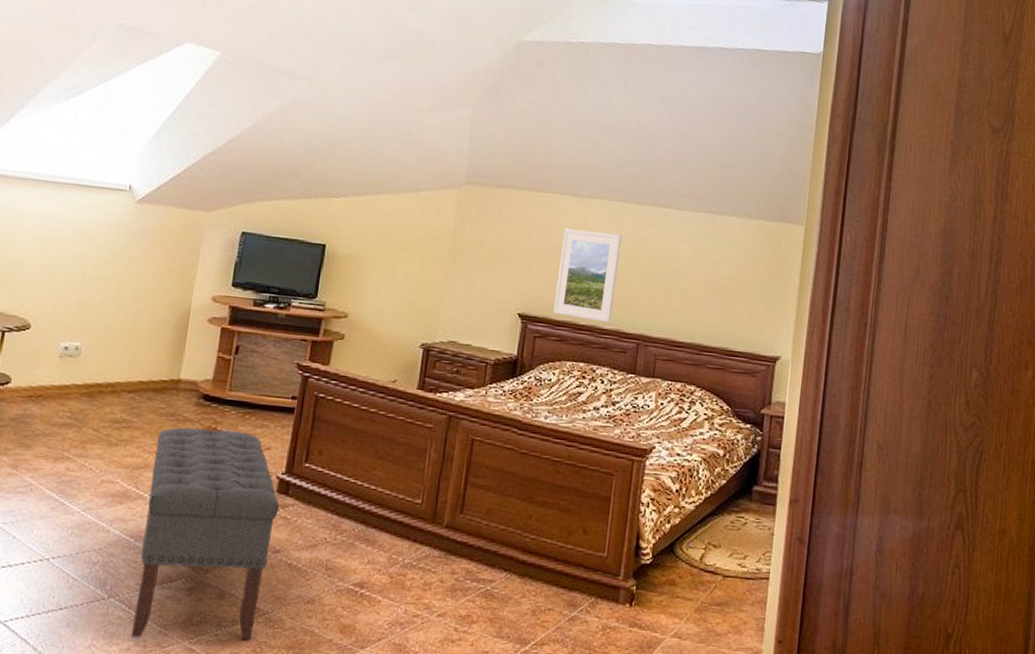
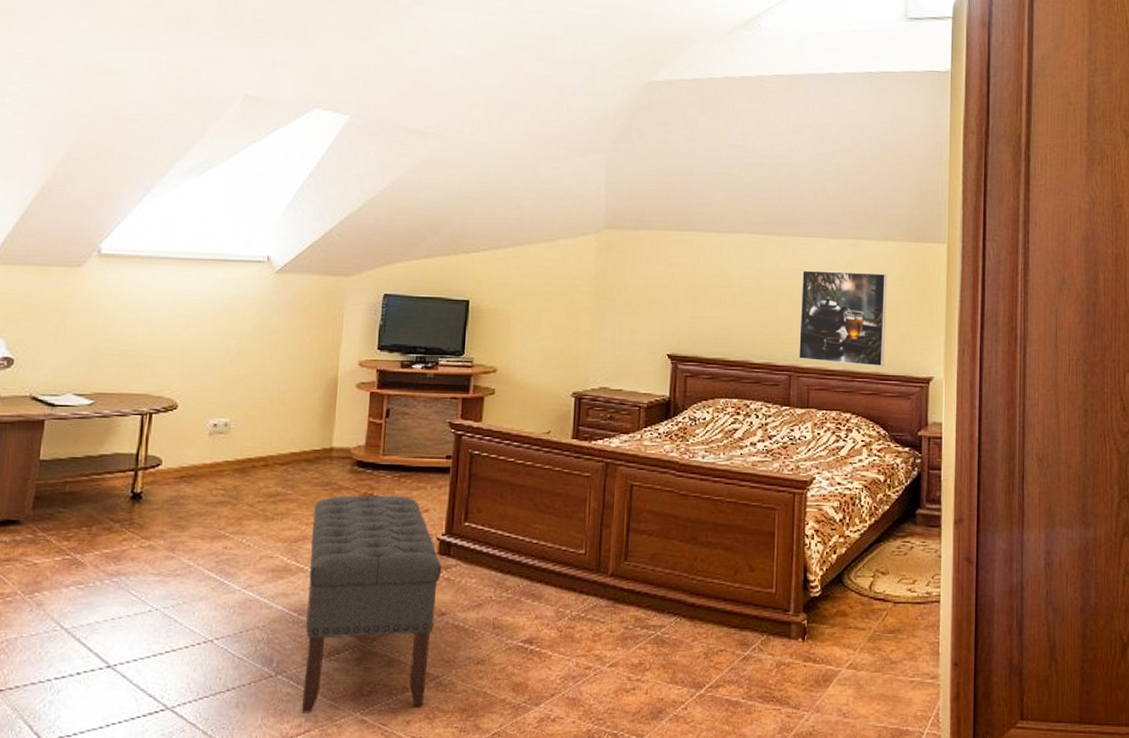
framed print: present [553,228,622,323] -> none [702,265,765,356]
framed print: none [648,240,743,342] -> present [799,270,888,366]

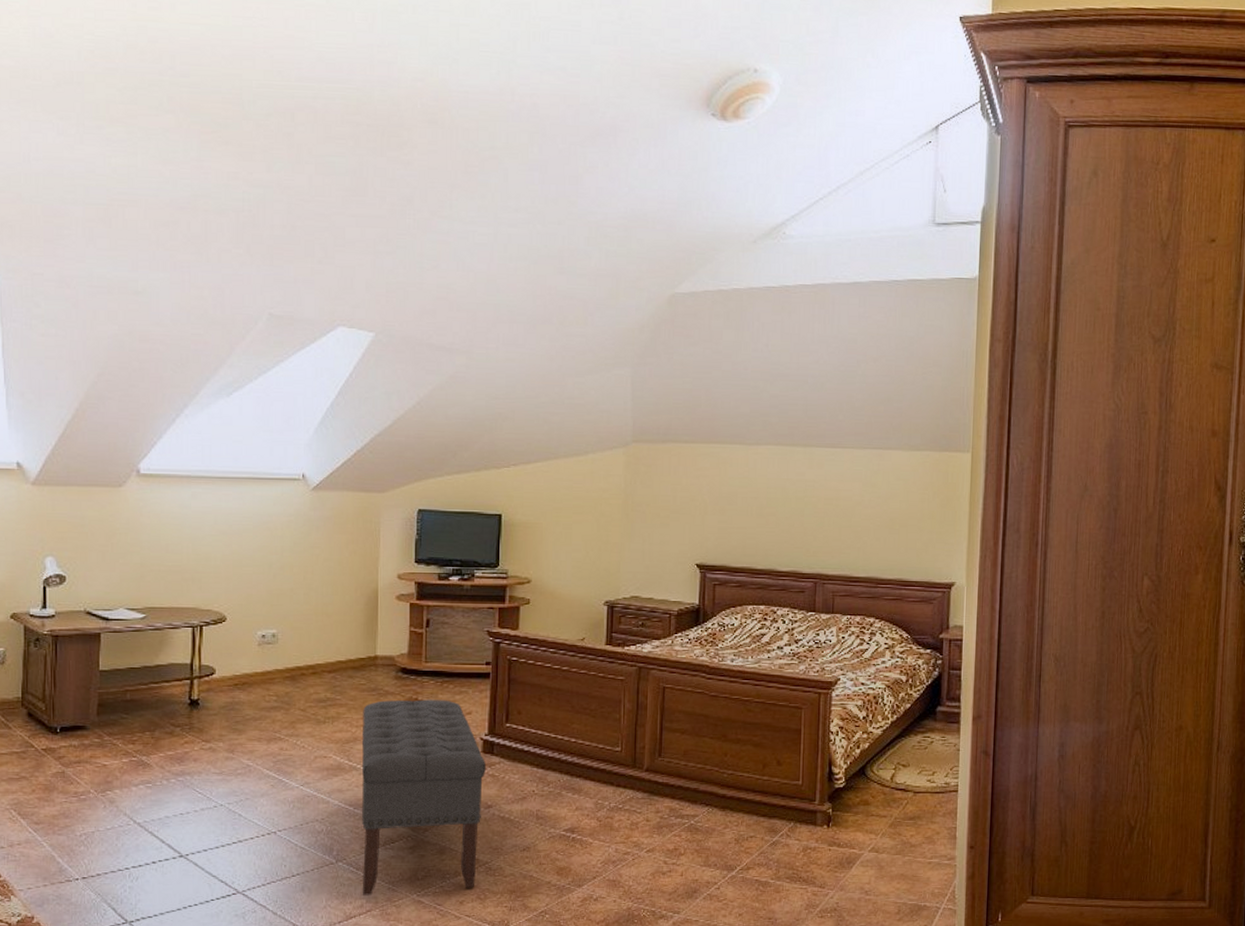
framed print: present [799,270,888,366] -> none [824,481,912,573]

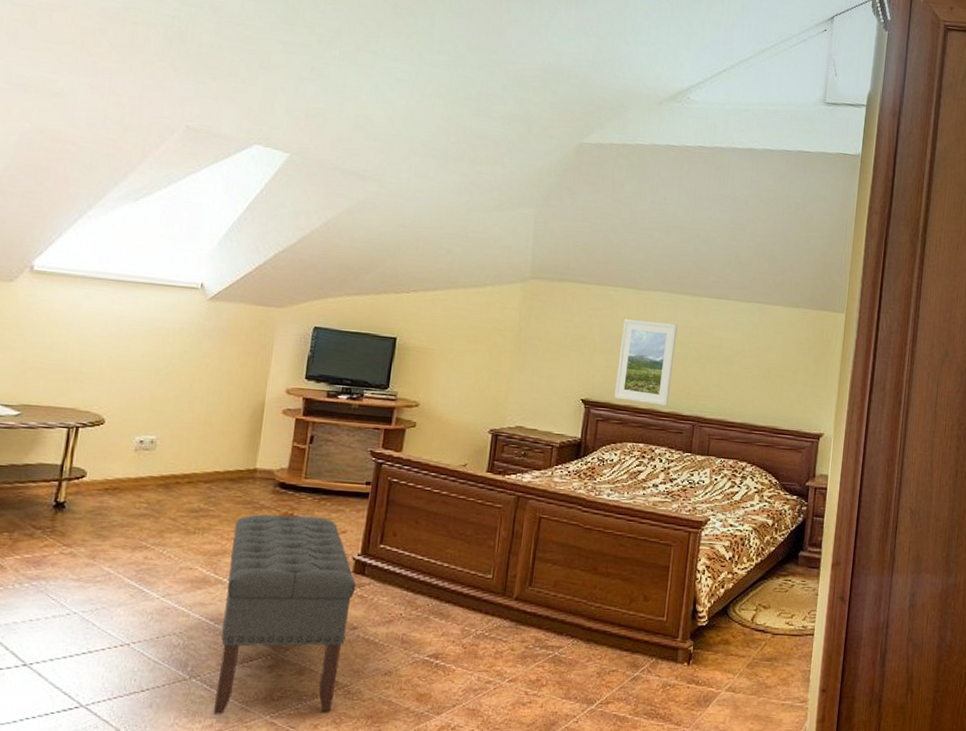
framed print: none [730,477,791,565] -> present [614,319,678,406]

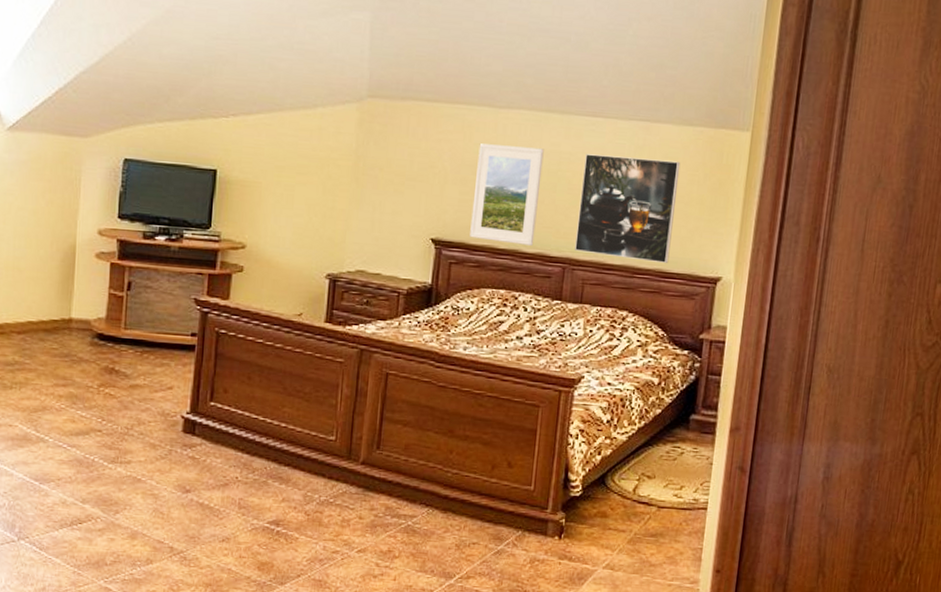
bench: present [212,514,356,715] -> none [44,368,187,578]
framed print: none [703,329,789,421] -> present [575,154,681,263]

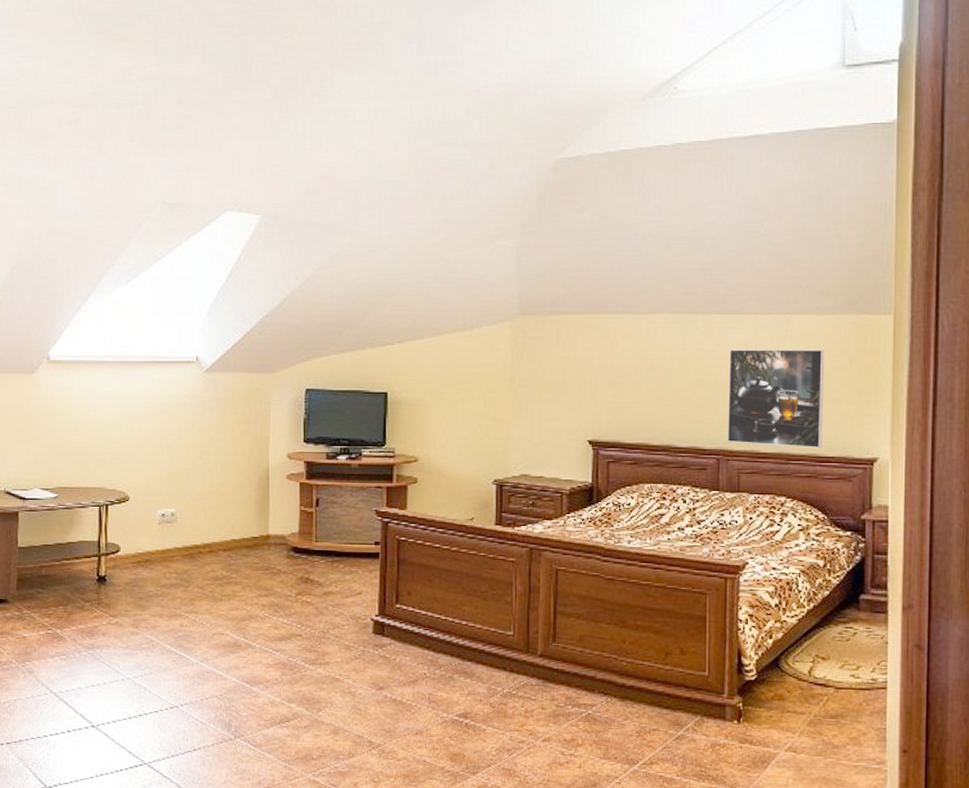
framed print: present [470,143,544,246] -> none [624,348,689,440]

